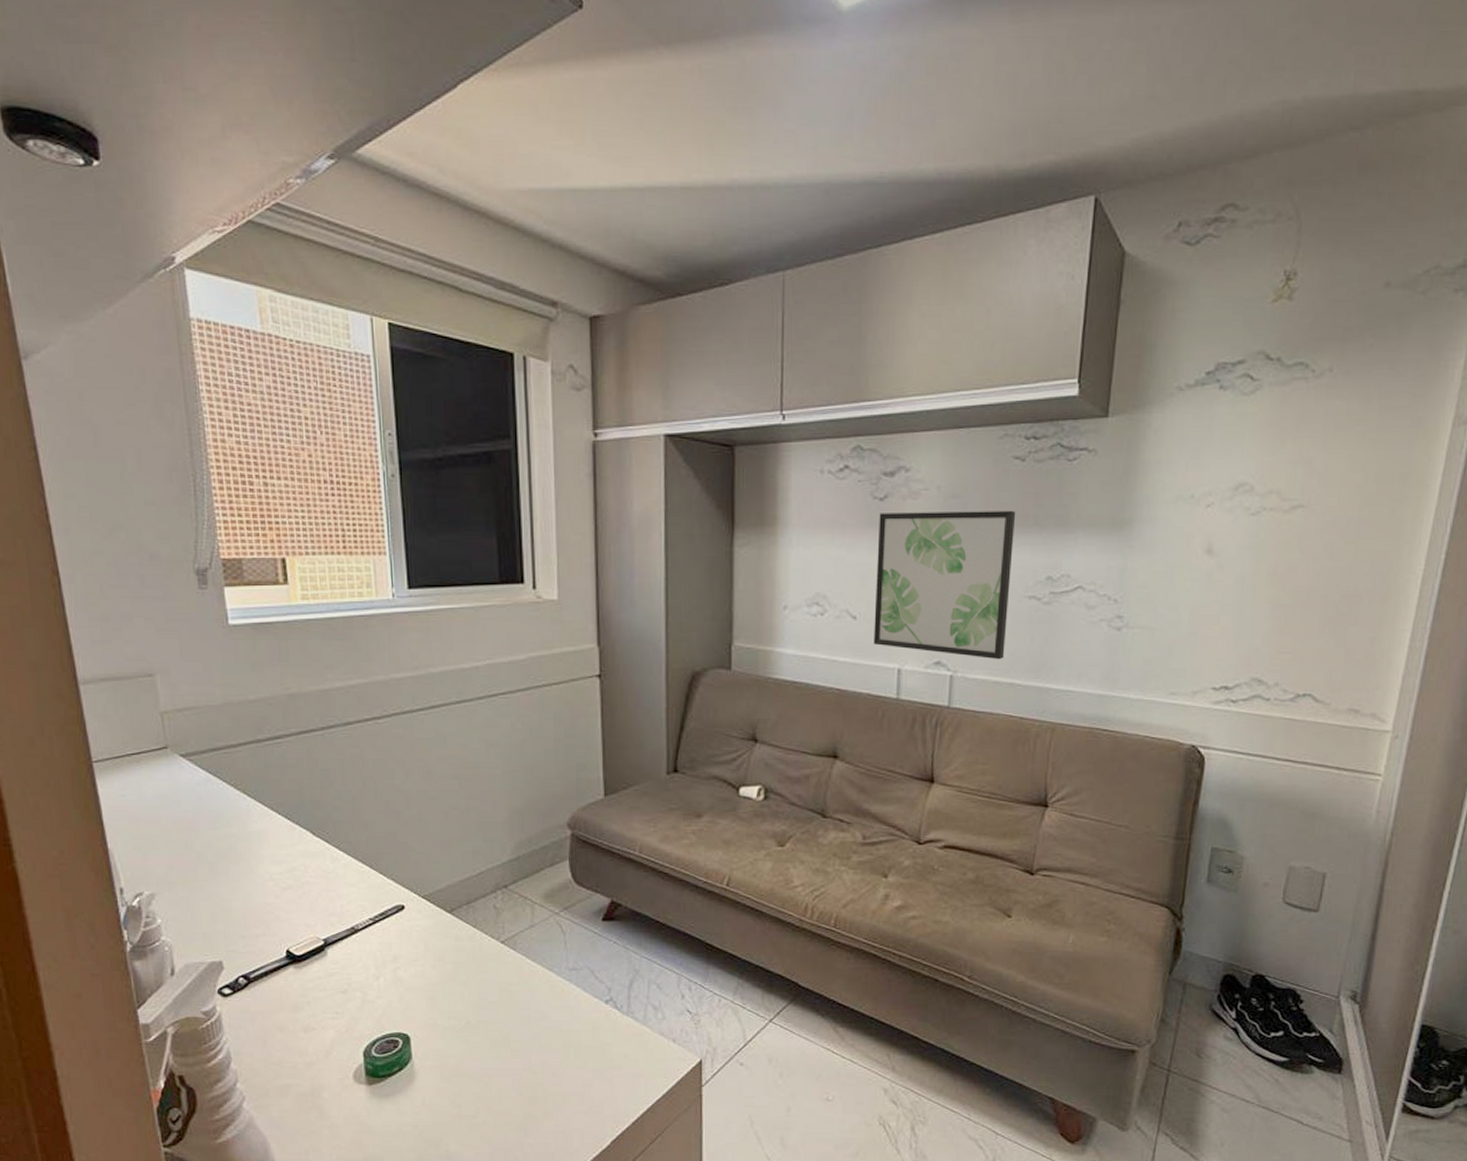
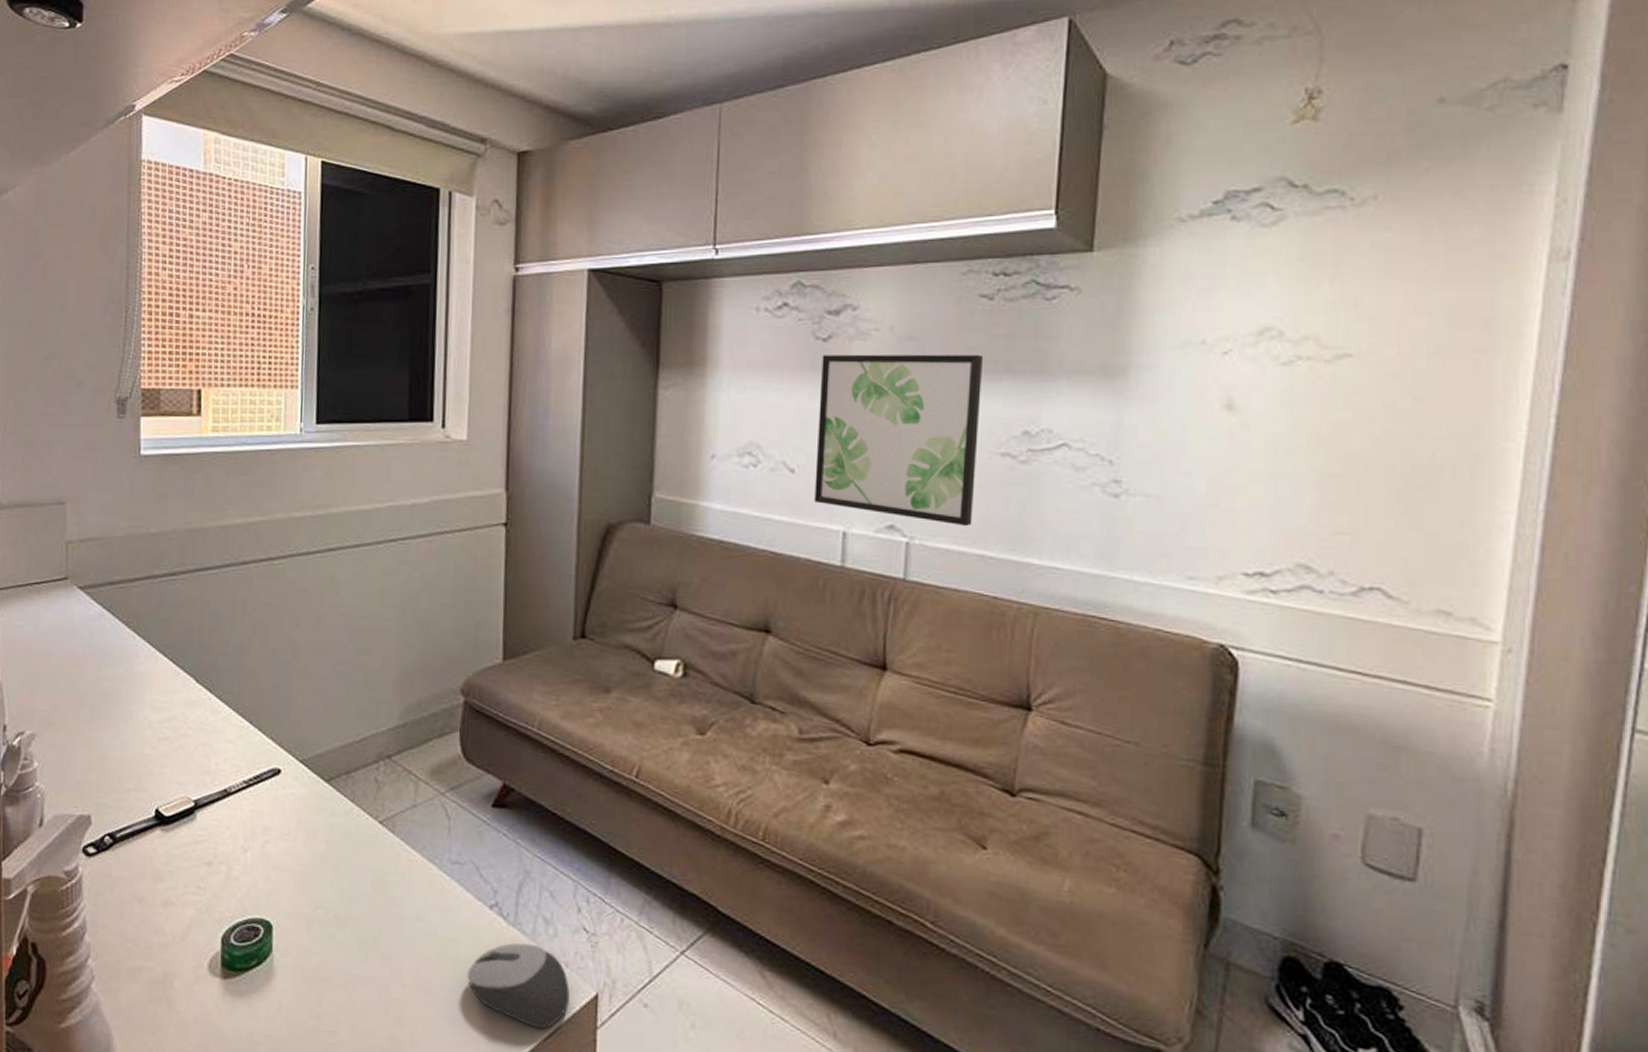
computer mouse: none [589,1027,678,1093] -> present [466,943,570,1029]

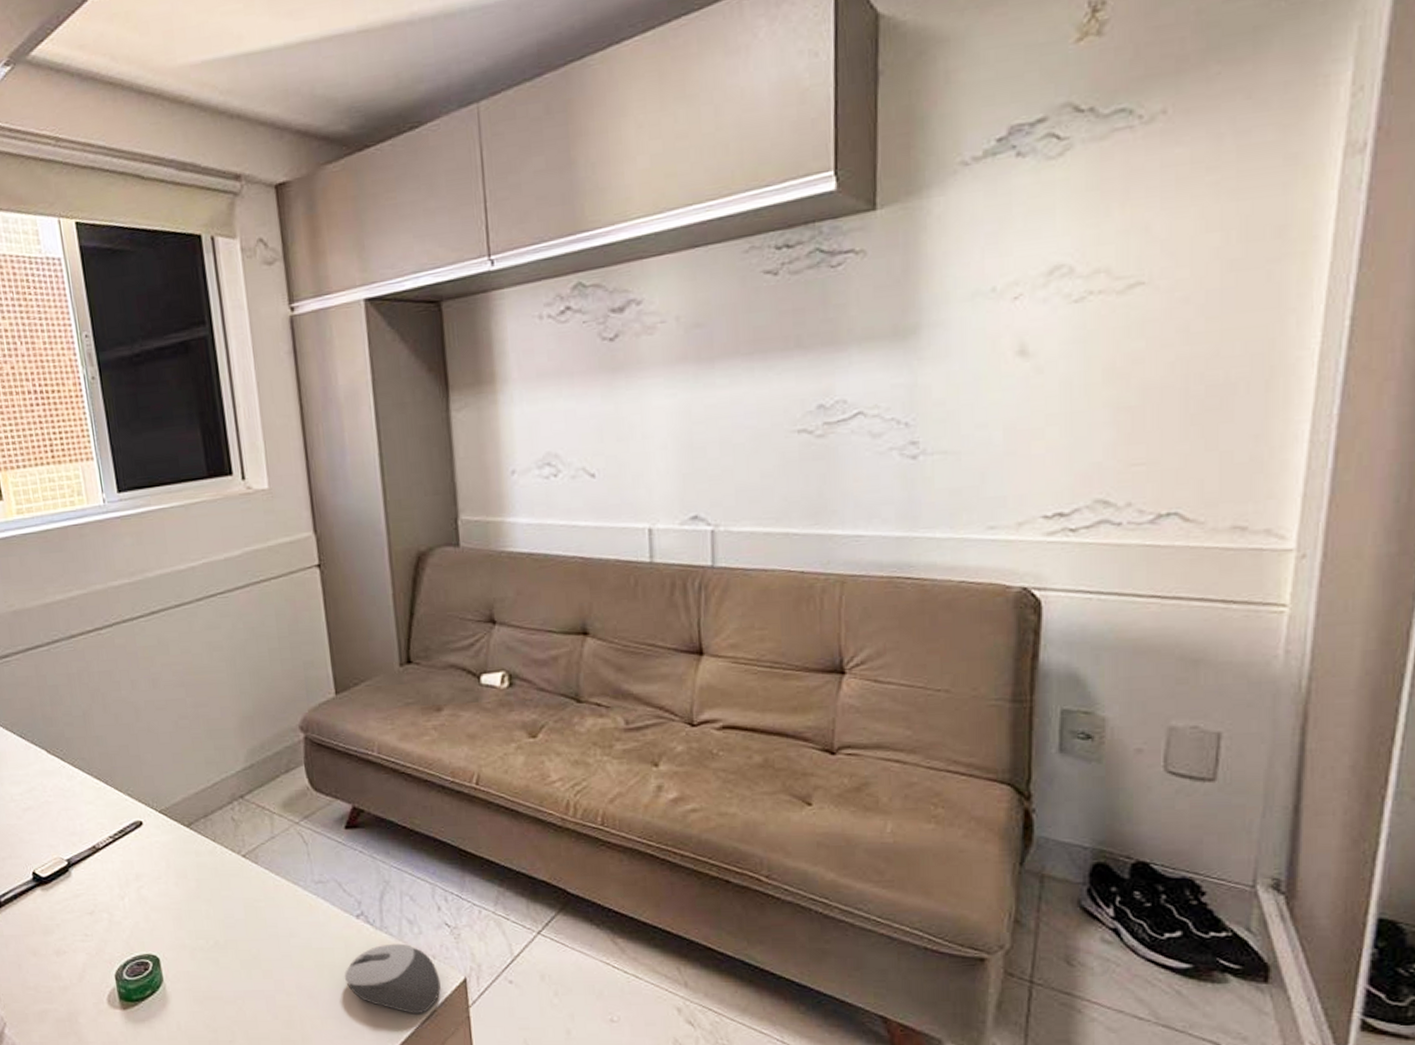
wall art: present [814,354,984,527] -> none [610,334,775,508]

